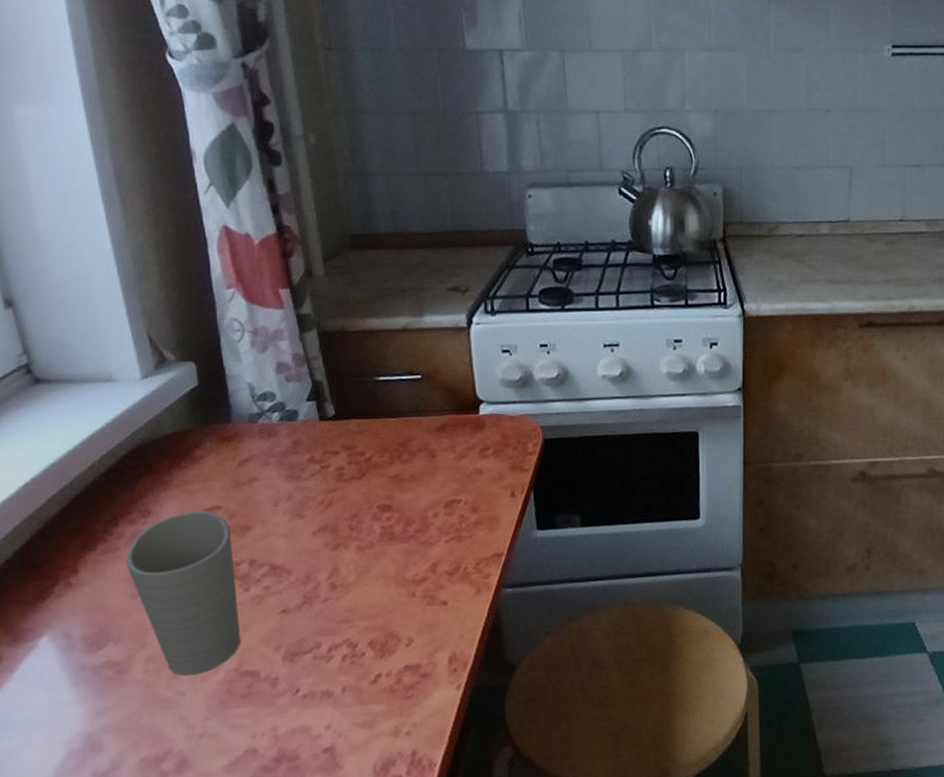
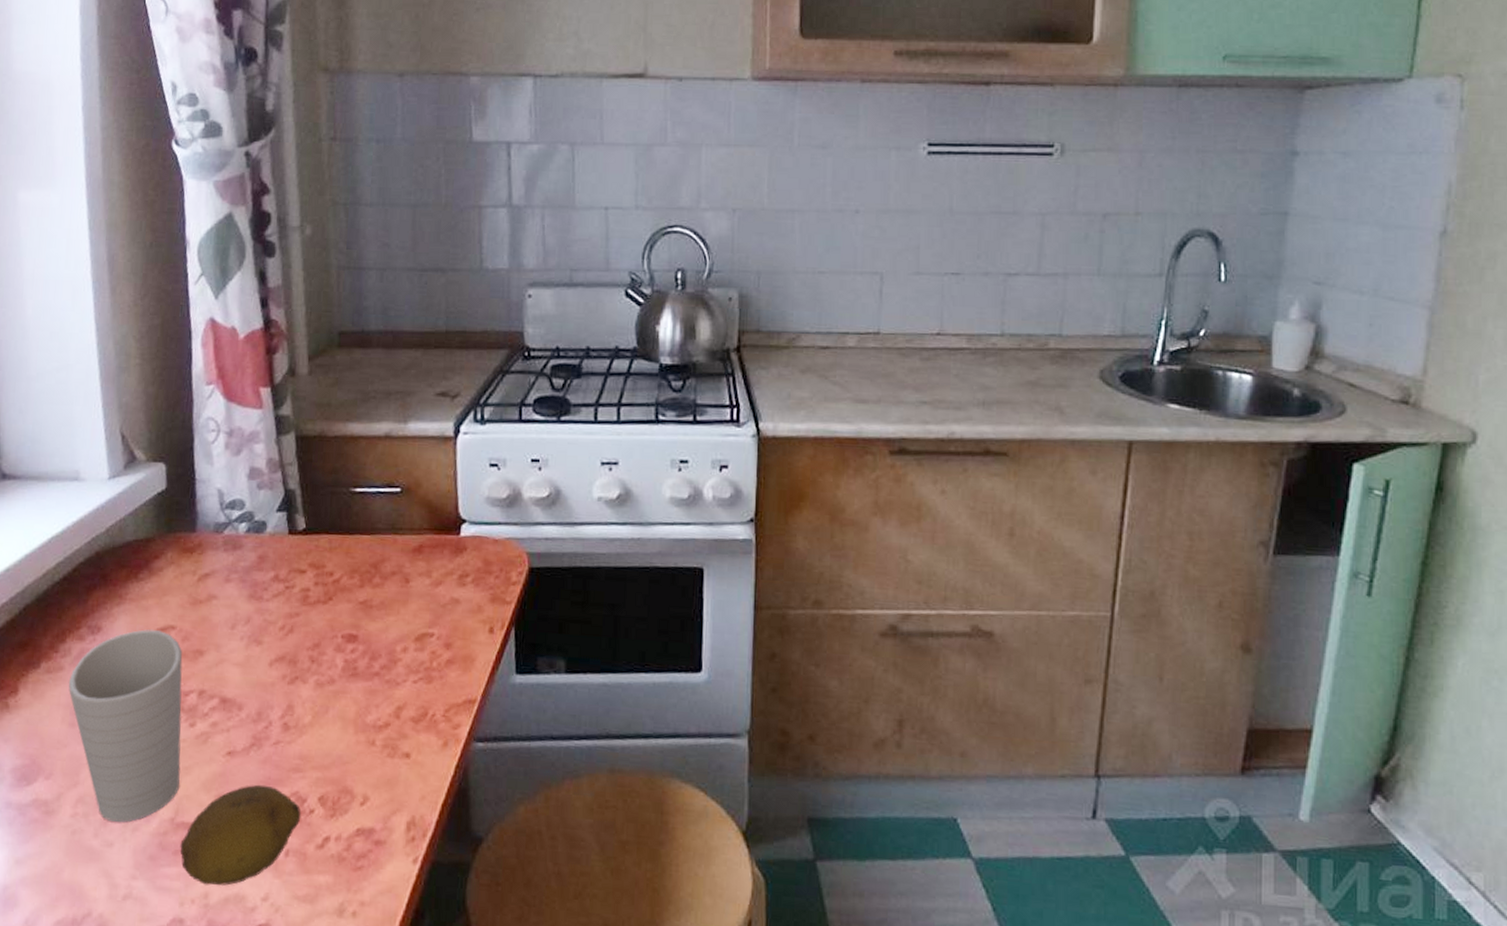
fruit: none [247,635,354,720] -> present [180,784,302,886]

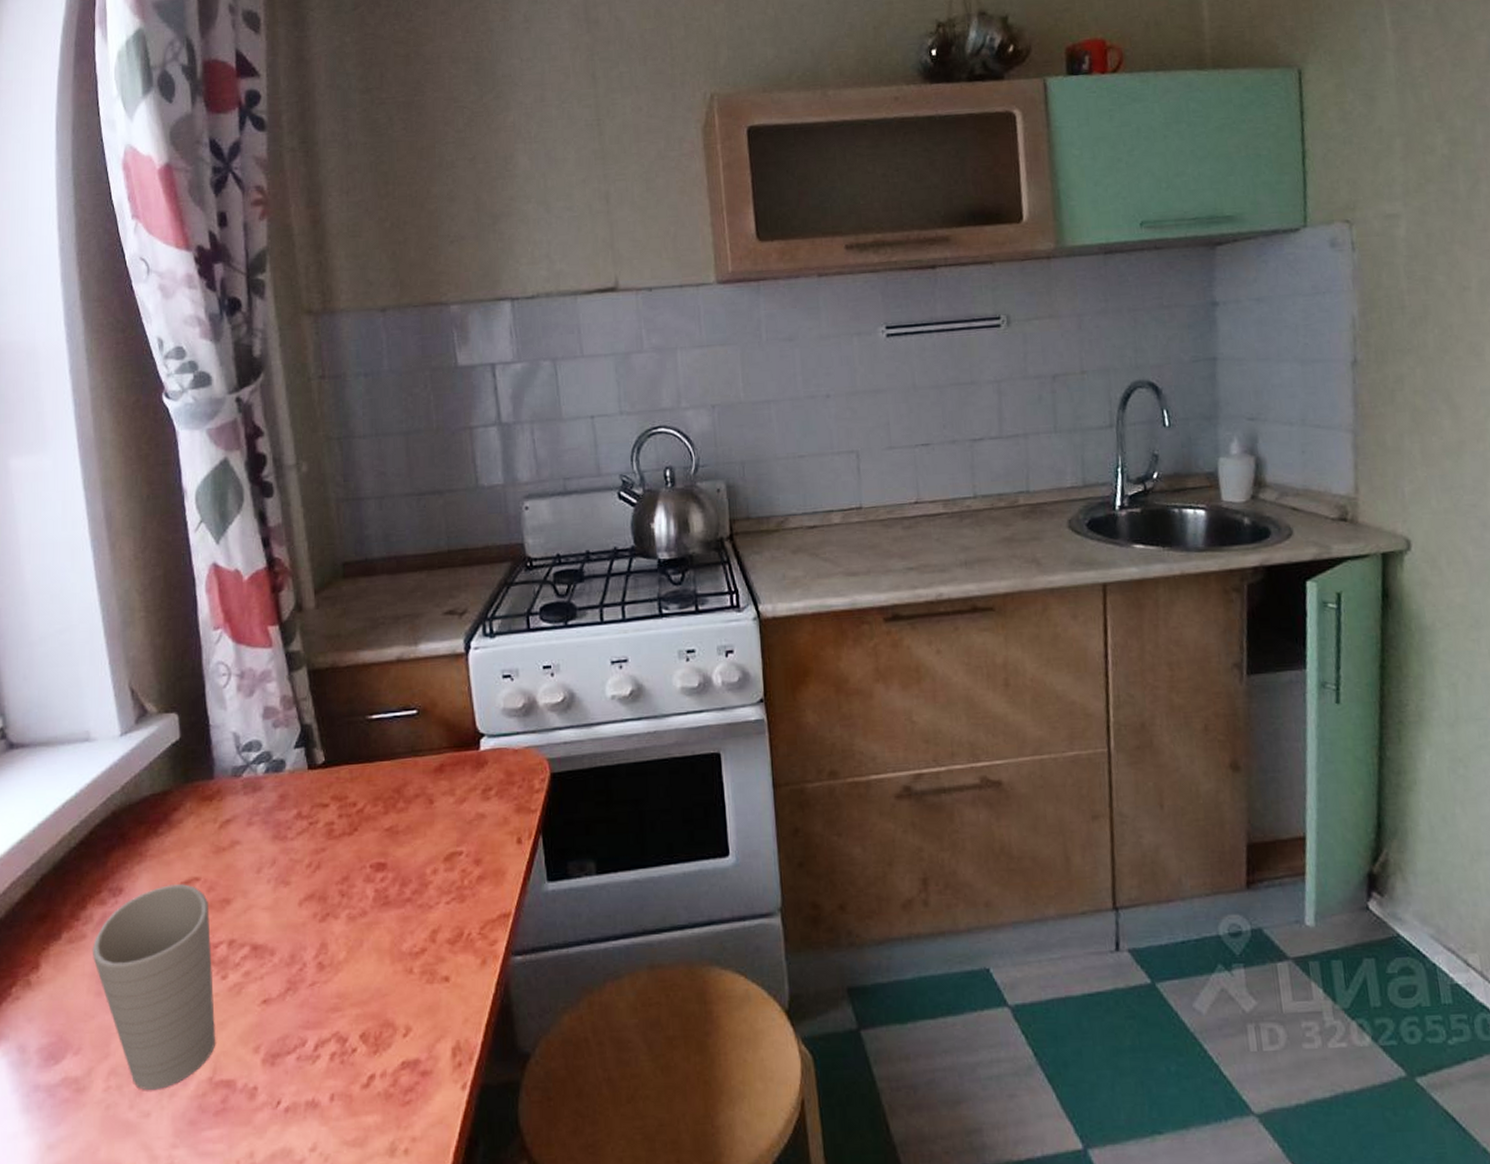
fruit: present [180,784,302,886] -> none [220,1029,344,1143]

